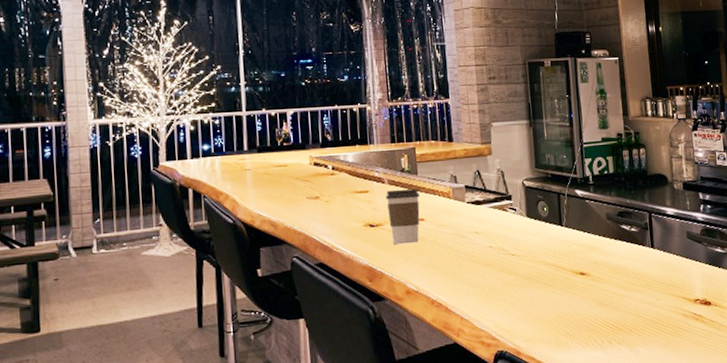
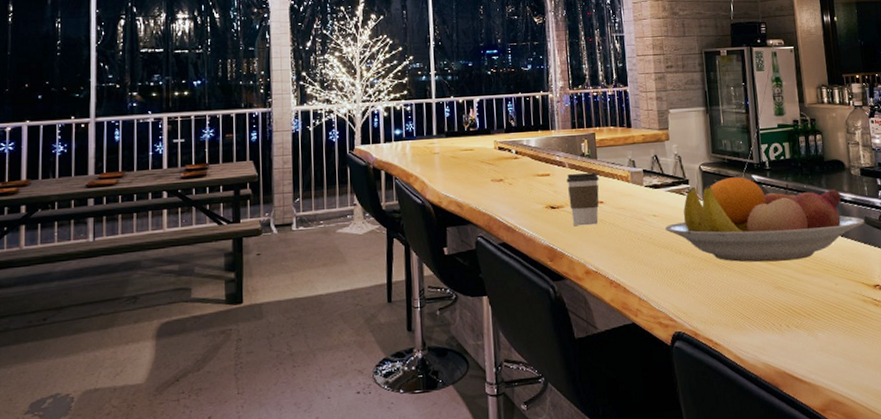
fruit bowl: none [488,192,687,279] -> present [665,177,865,263]

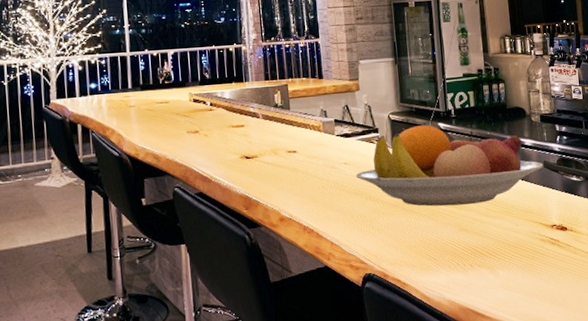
coffee cup: present [566,173,599,226] -> none [260,123,292,175]

